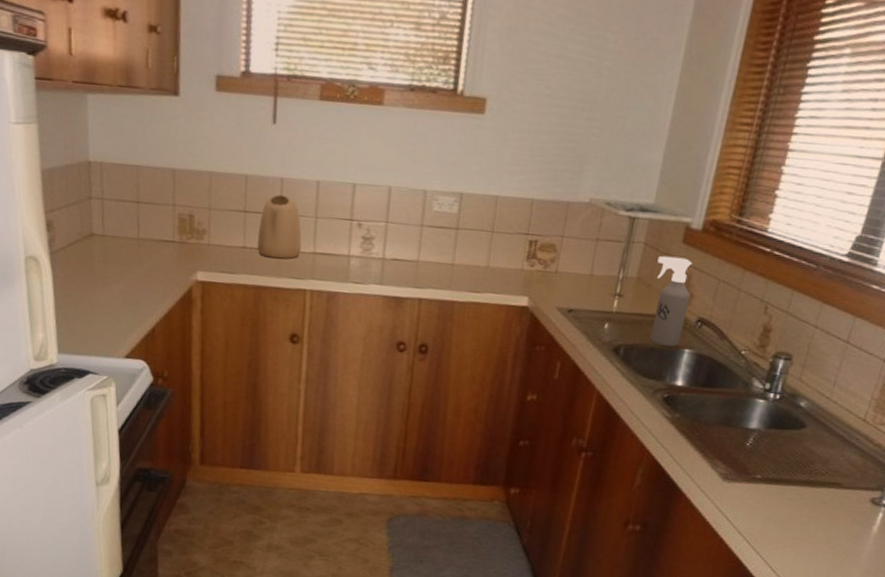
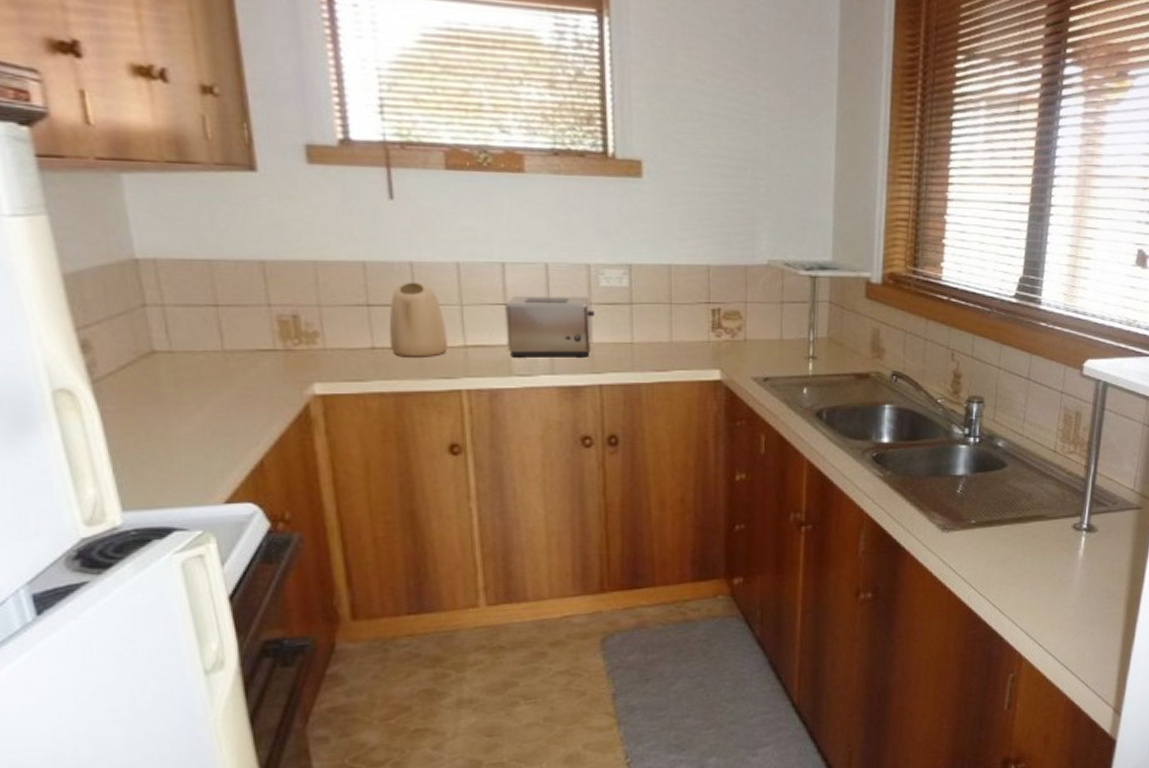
toaster: none [348,213,425,273] -> present [505,296,595,357]
spray bottle: present [649,255,693,347] -> none [845,313,881,404]

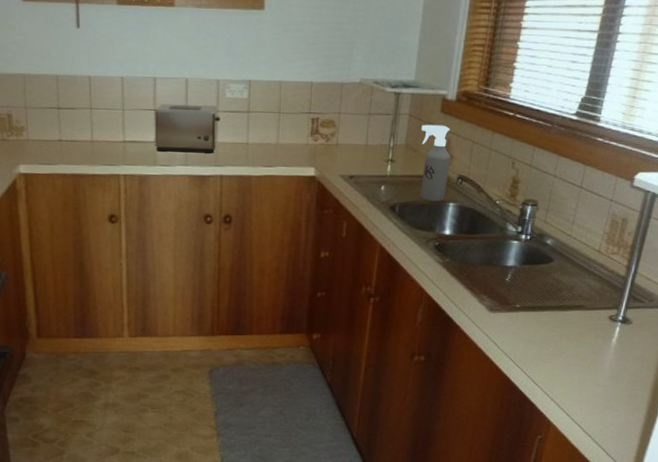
kettle: present [389,282,448,359] -> none [72,91,112,150]
spray bottle: none [845,313,881,404] -> present [419,124,451,202]

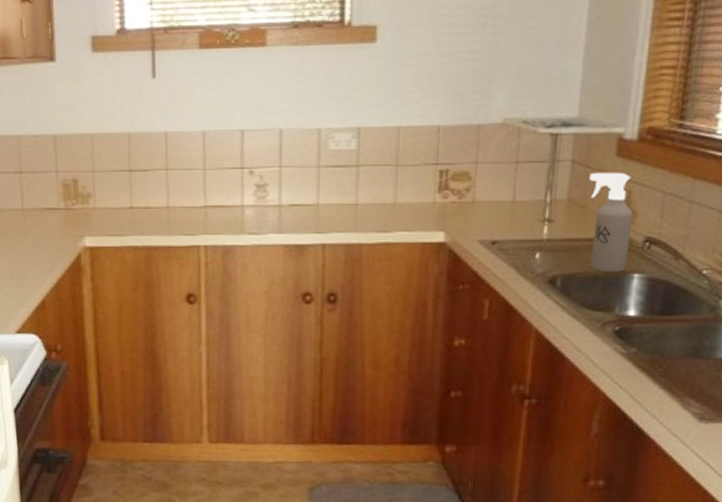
toaster: present [154,104,221,154] -> none [241,160,323,218]

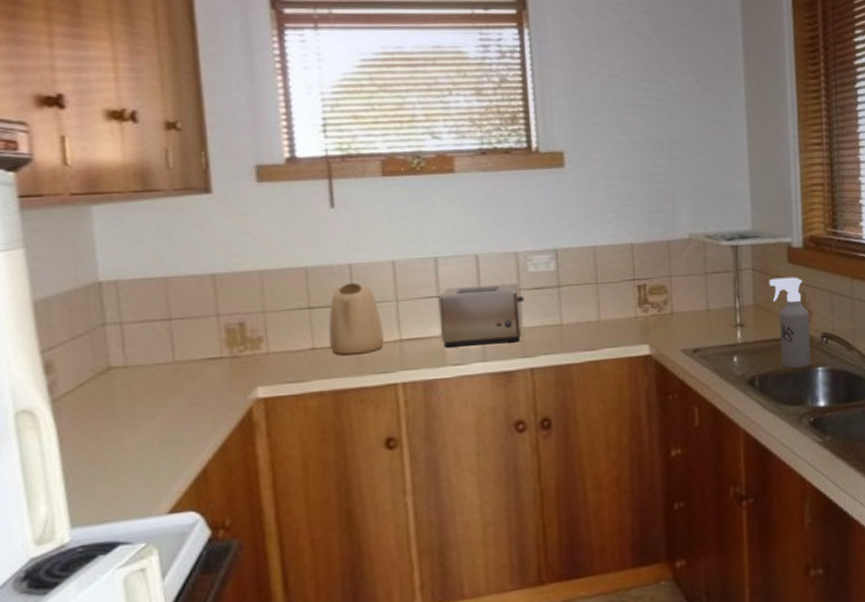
kettle: none [145,149,192,217] -> present [329,282,384,356]
toaster: none [241,160,323,218] -> present [438,284,525,348]

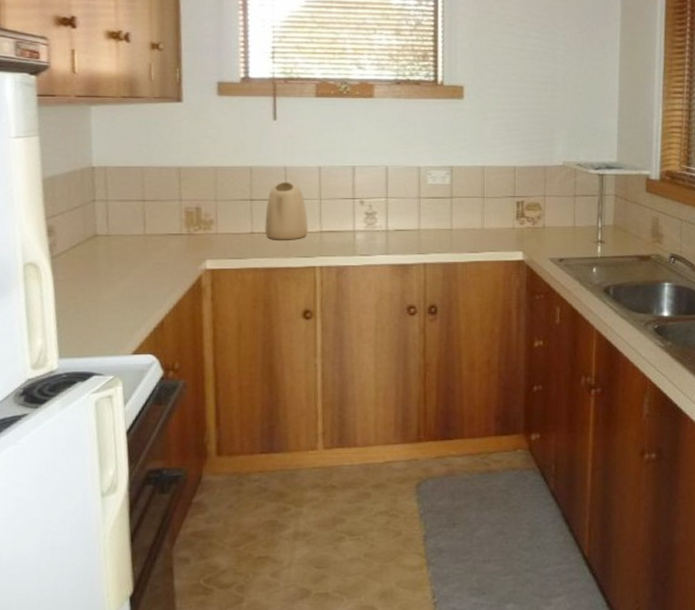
toaster: present [438,284,525,348] -> none [353,192,423,241]
spray bottle: present [769,276,812,369] -> none [628,204,661,282]

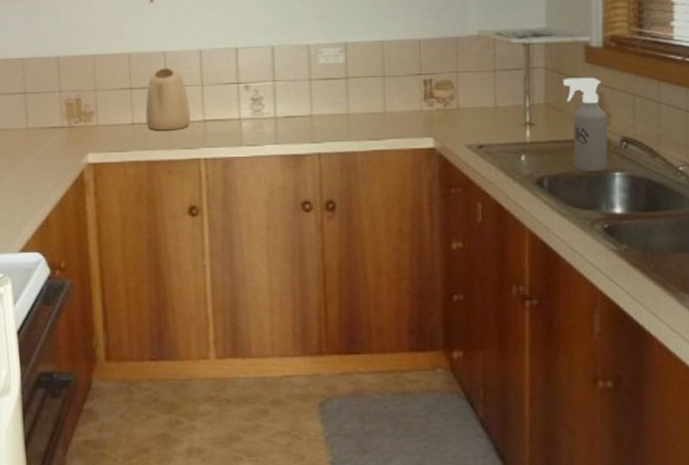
spray bottle: none [628,204,661,282] -> present [563,77,608,171]

